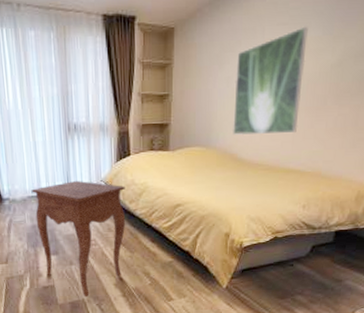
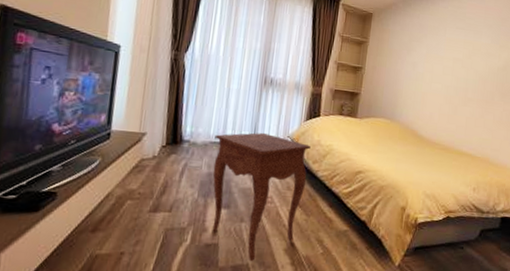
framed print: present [233,26,308,135] -> none [415,33,480,119]

